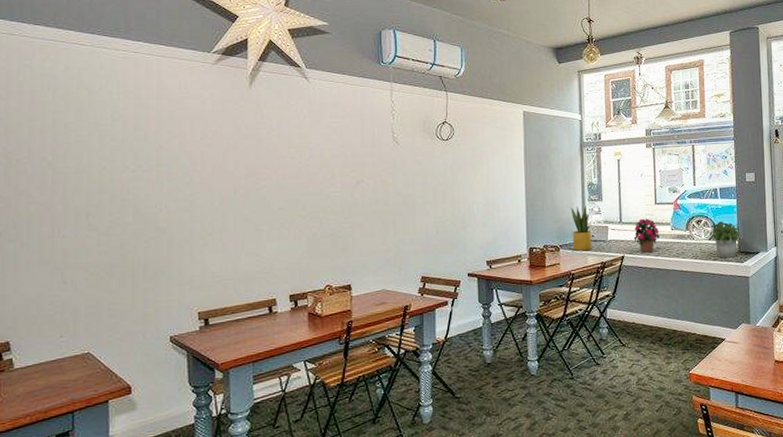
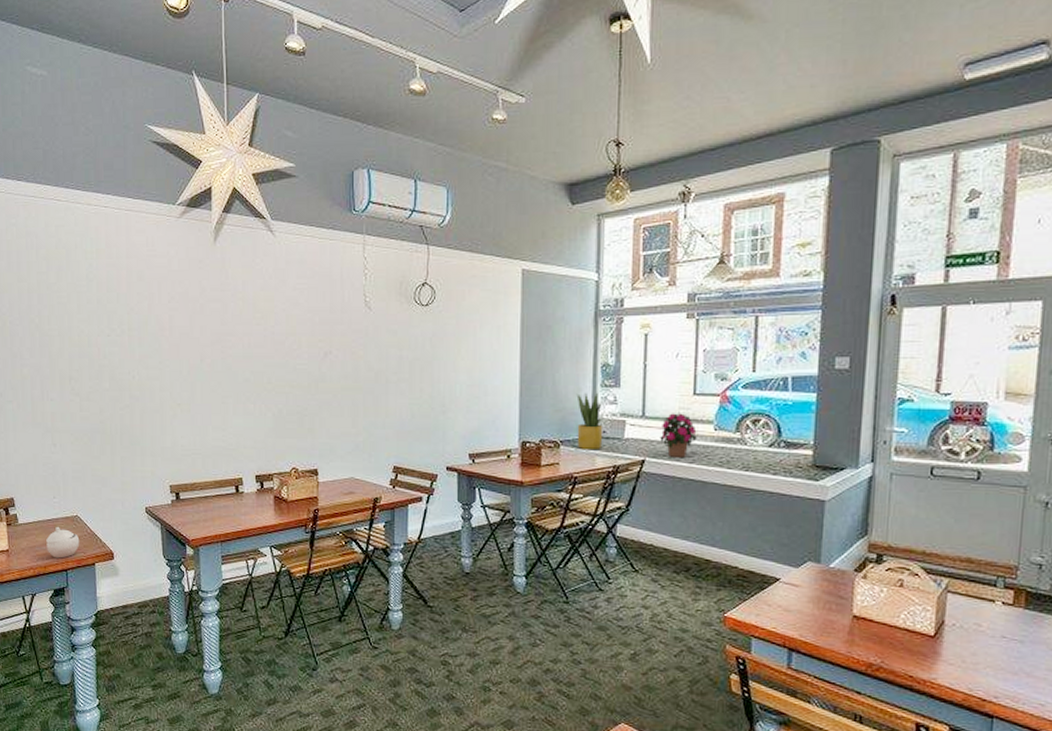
sugar bowl: none [49,366,91,401] -> present [46,526,80,559]
potted plant: present [710,221,740,258] -> none [770,423,818,473]

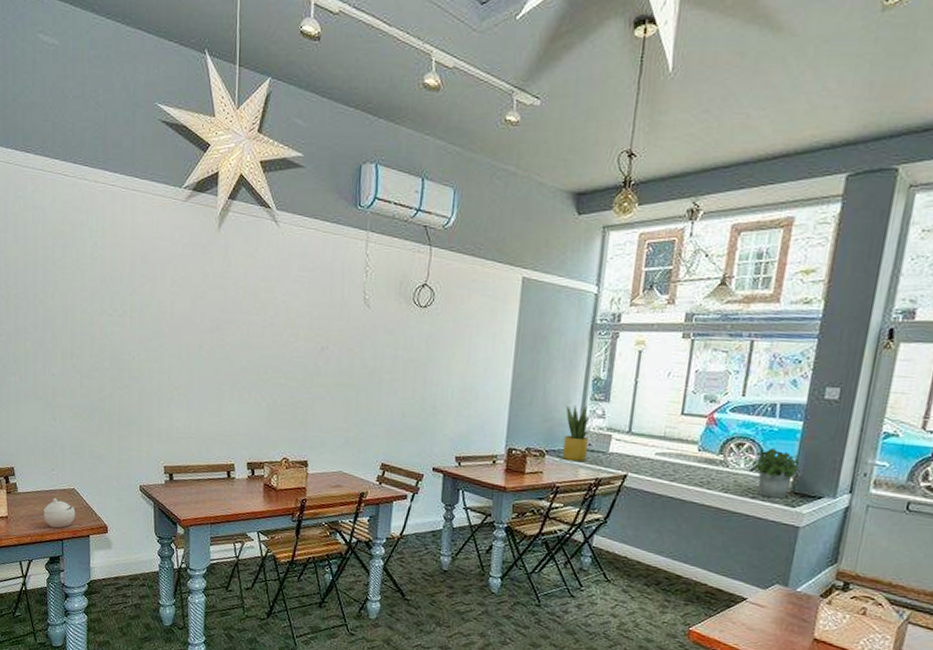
potted flower: present [660,413,697,459] -> none [643,431,681,477]
potted plant: none [770,423,818,473] -> present [752,448,800,499]

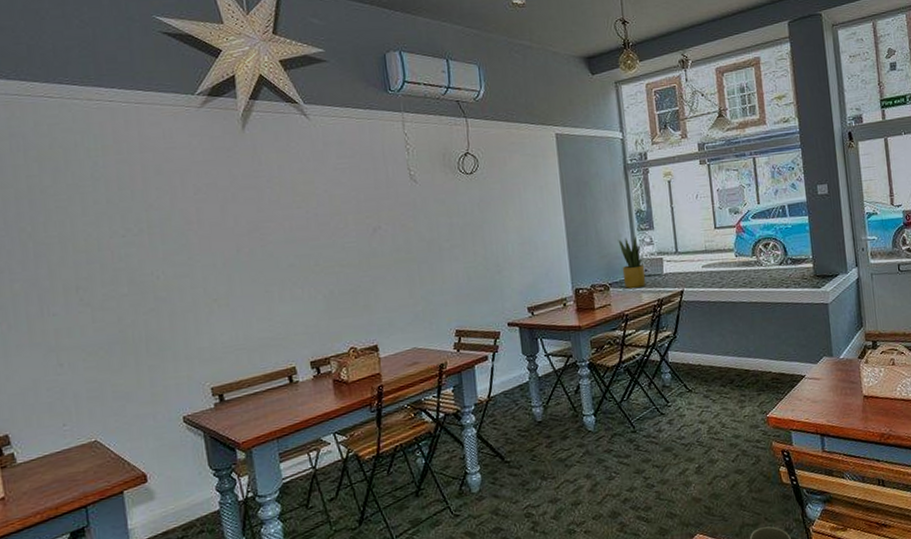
sugar bowl: present [44,497,76,529] -> none [56,457,102,495]
potted plant: present [752,448,800,499] -> none [779,242,815,285]

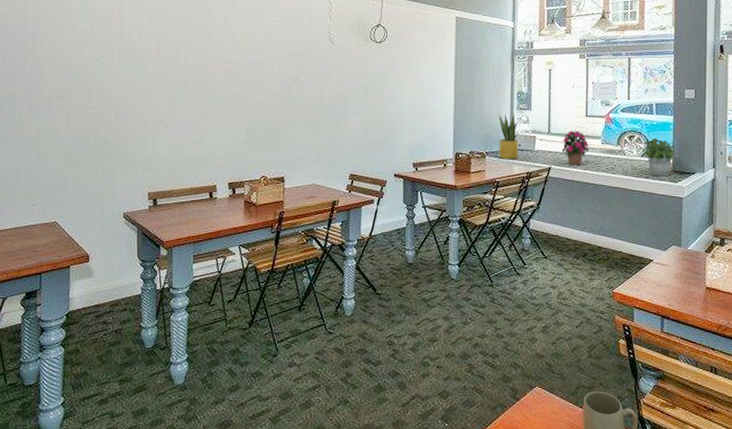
potted flower: none [693,245,723,286] -> present [562,130,589,166]
potted plant: none [779,242,815,285] -> present [642,138,675,177]

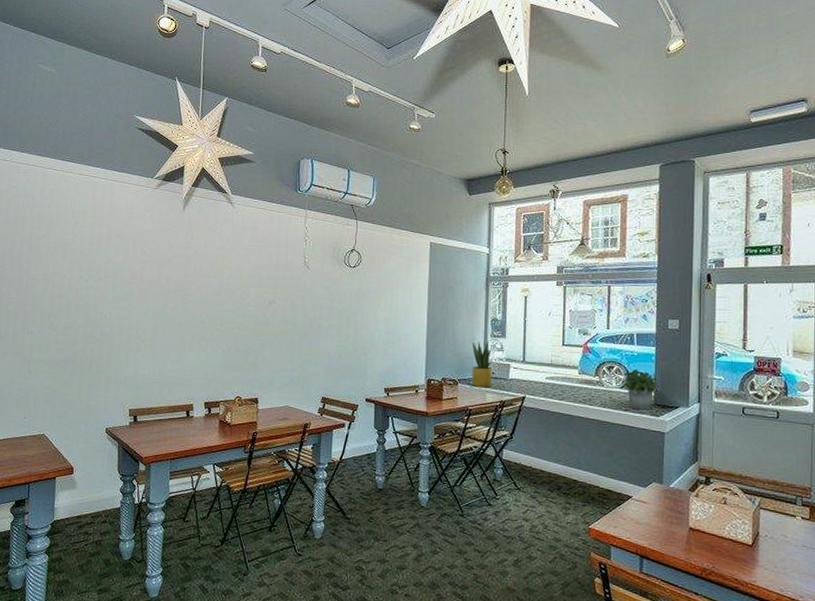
potted flower: present [562,130,589,166] -> none [537,359,565,397]

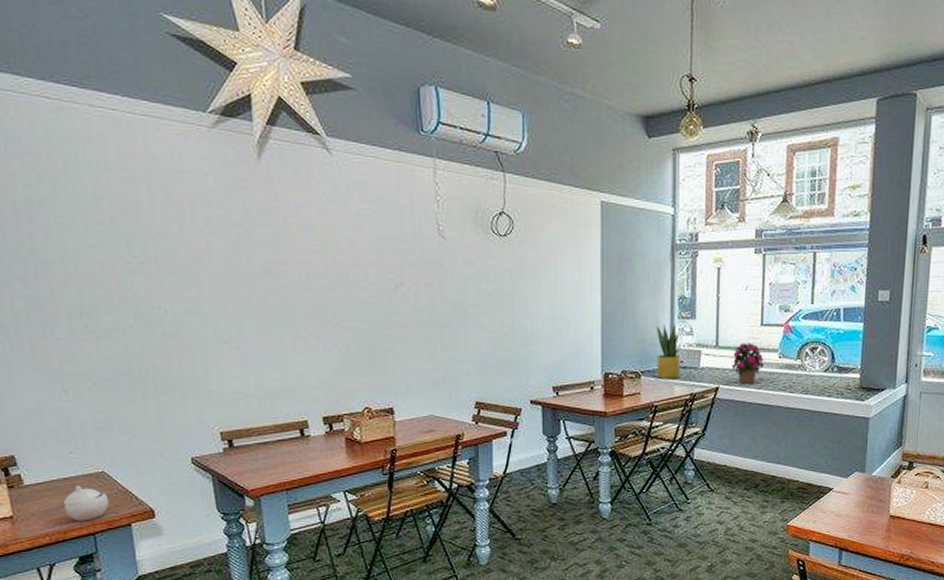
sugar bowl: none [12,443,44,473] -> present [64,485,110,522]
potted flower: none [537,359,565,397] -> present [732,343,764,385]
potted plant: present [622,370,658,410] -> none [826,350,864,394]

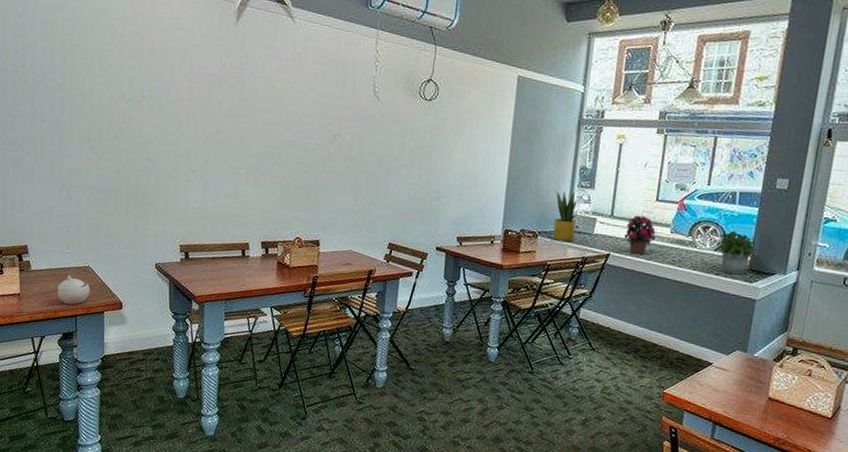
potted plant: none [826,350,864,394] -> present [716,231,756,276]

